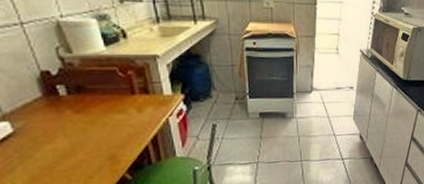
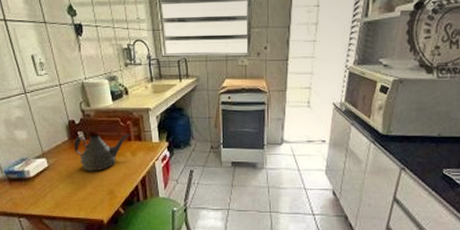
teapot: none [52,86,133,135] -> present [75,134,130,172]

